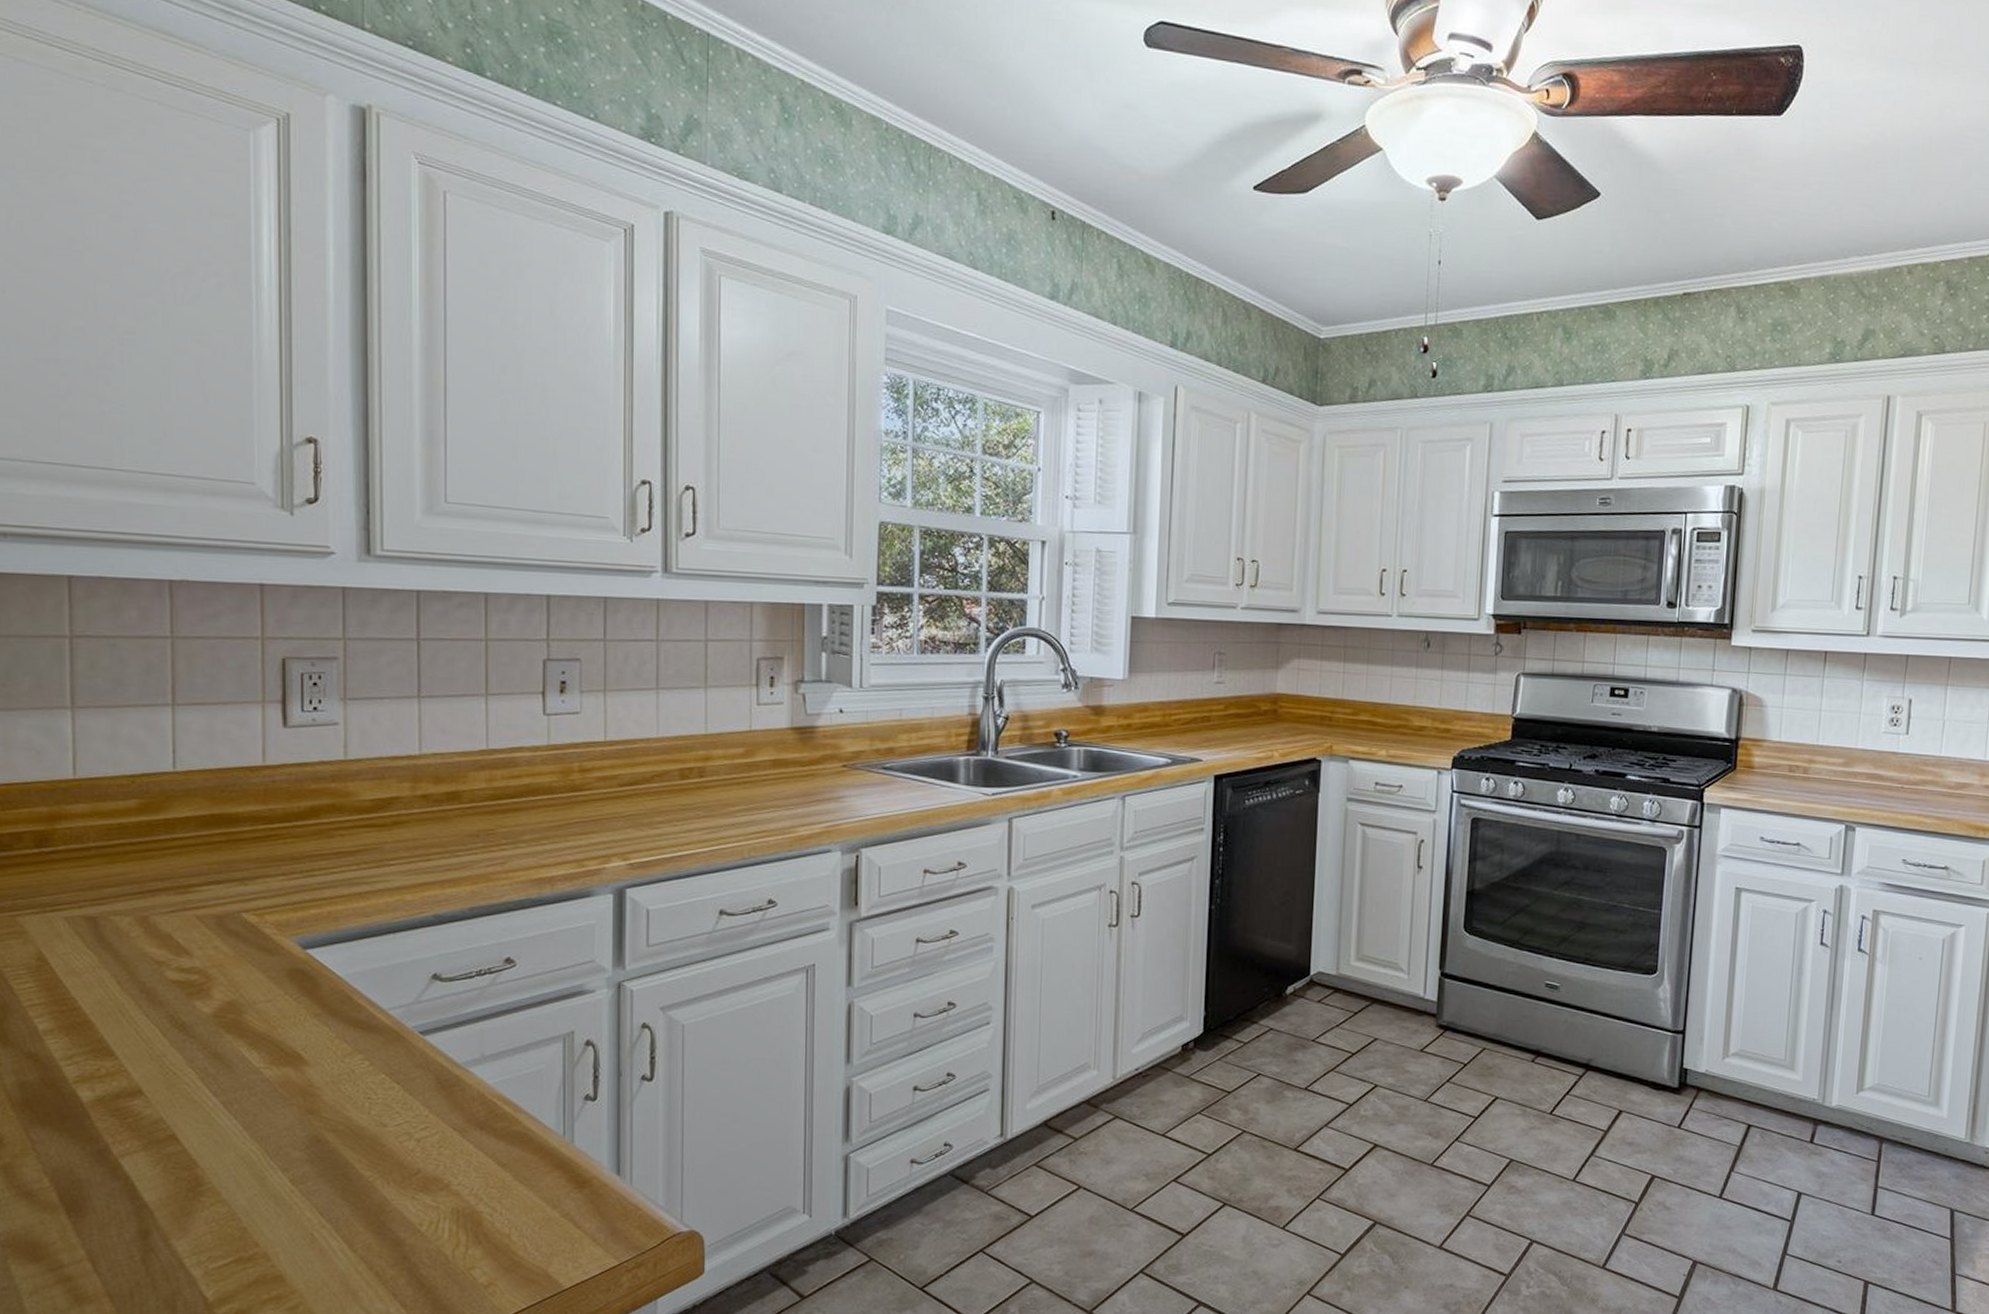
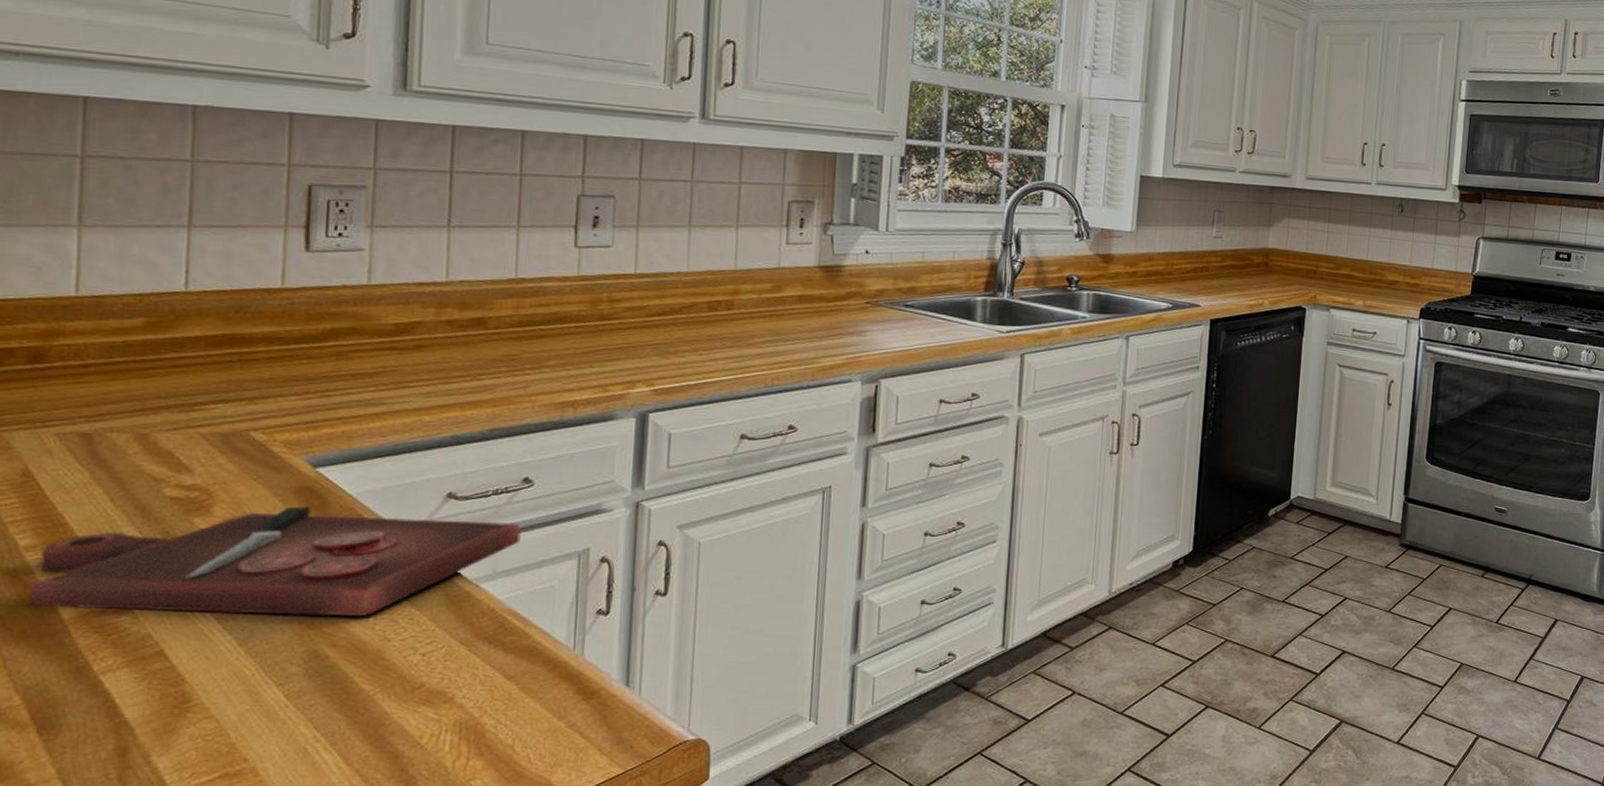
cutting board: none [52,989,506,1101] -> present [30,506,521,617]

